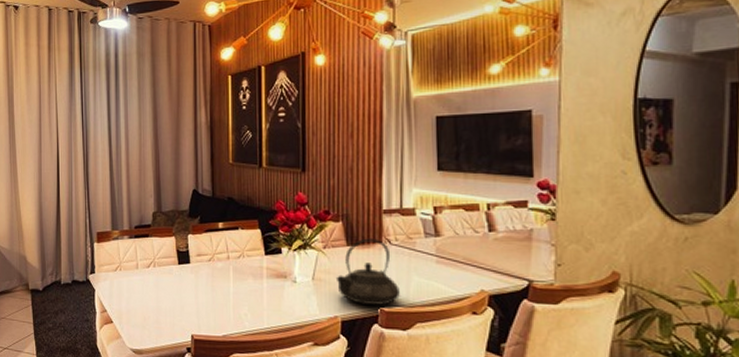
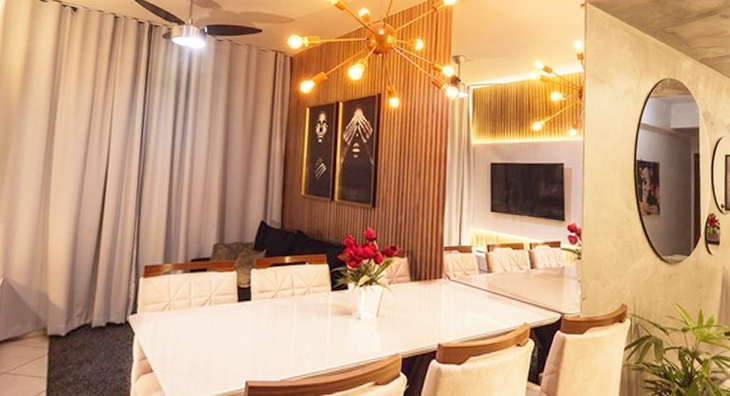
teapot: present [335,238,400,306] -> none [398,274,456,342]

